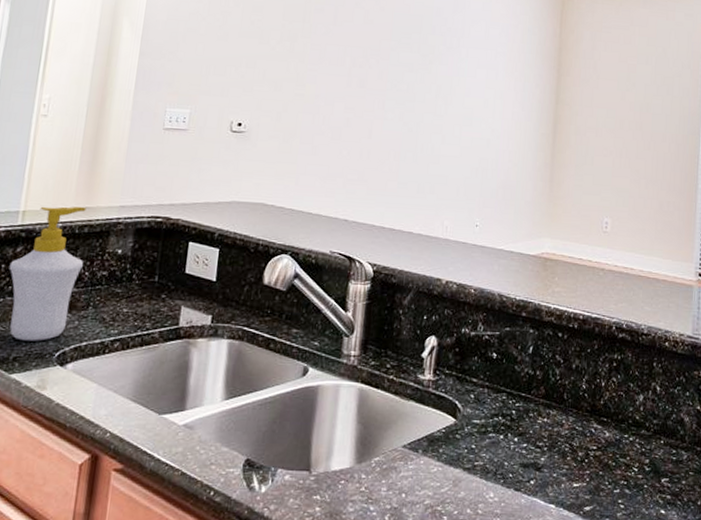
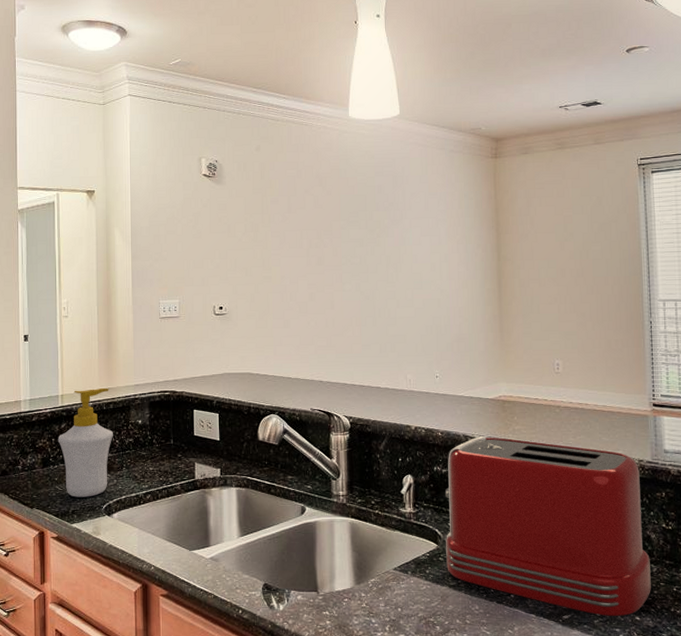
toaster: none [463,297,681,509] -> present [445,436,651,616]

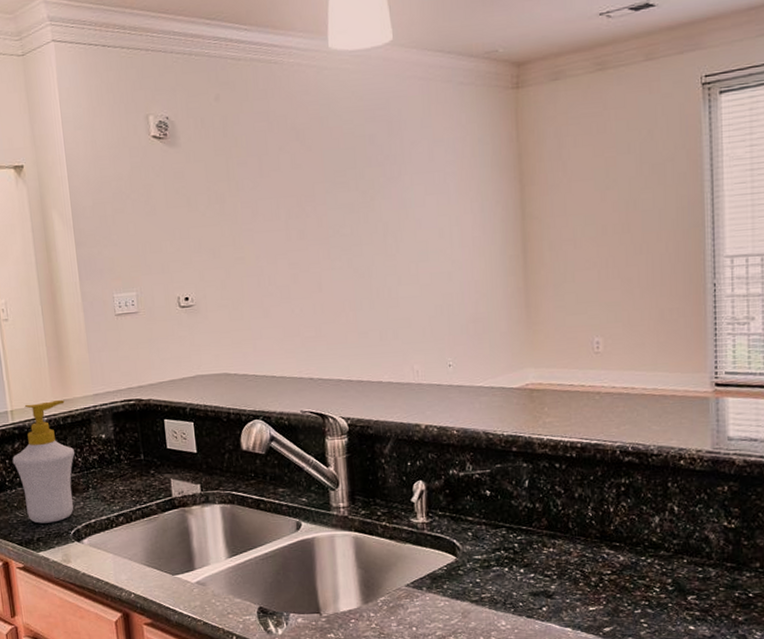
toaster: present [445,436,651,616] -> none [463,432,709,627]

